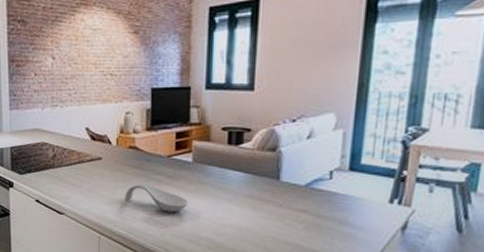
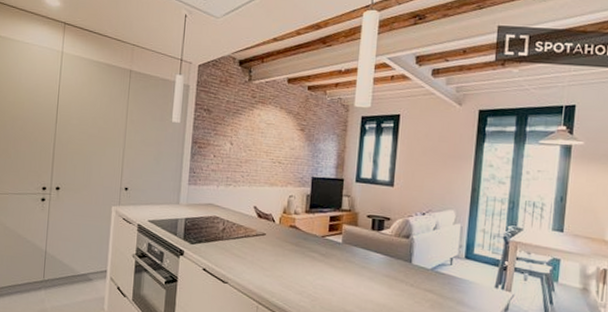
spoon rest: present [124,183,189,213] -> none [282,259,337,287]

